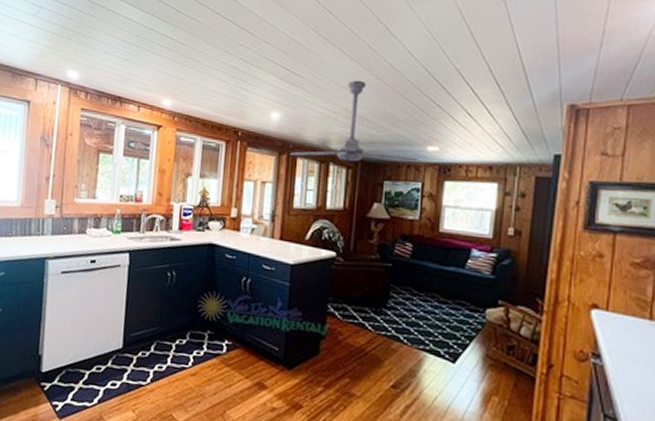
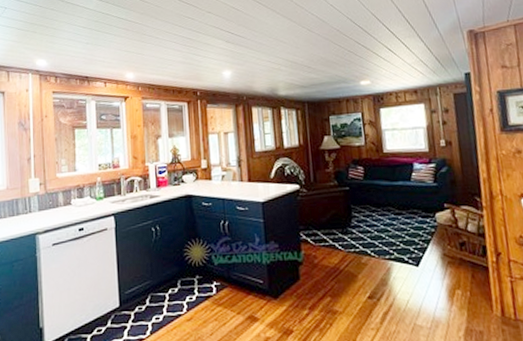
ceiling fan: present [290,80,418,162] -> none [245,33,355,106]

